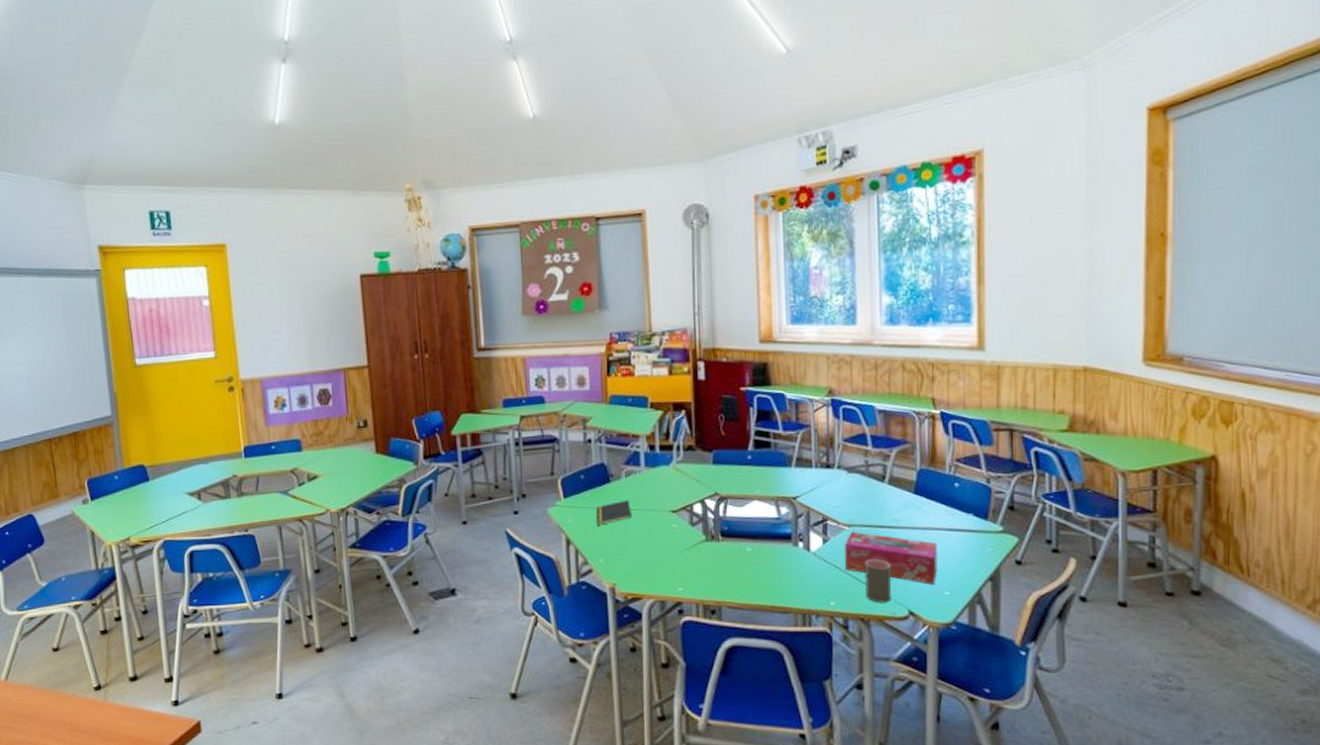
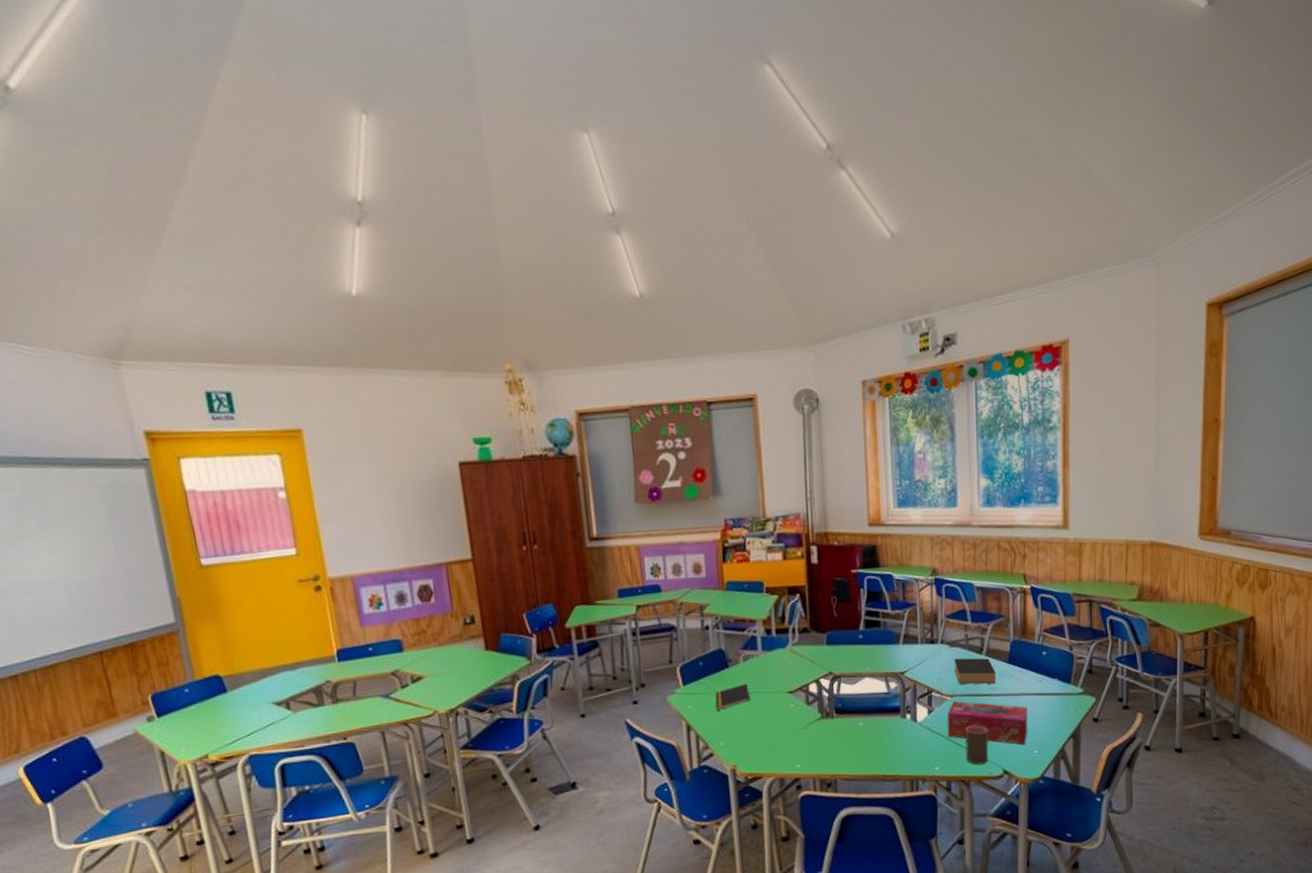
book: none [852,485,900,516] -> present [953,658,996,685]

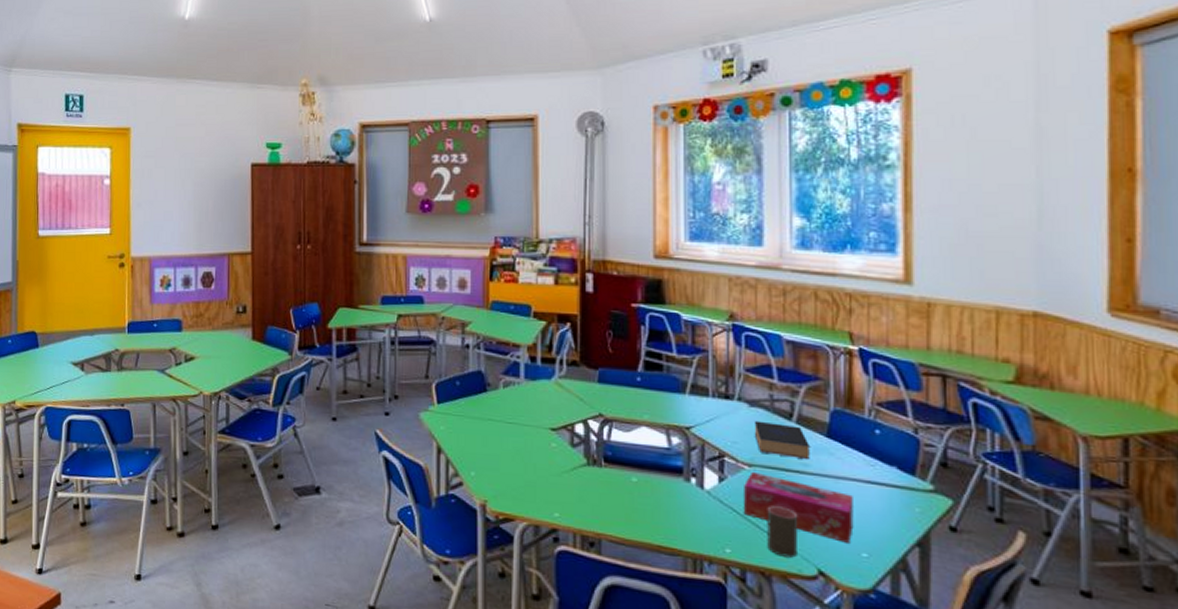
notepad: present [715,683,750,710] -> none [470,411,507,436]

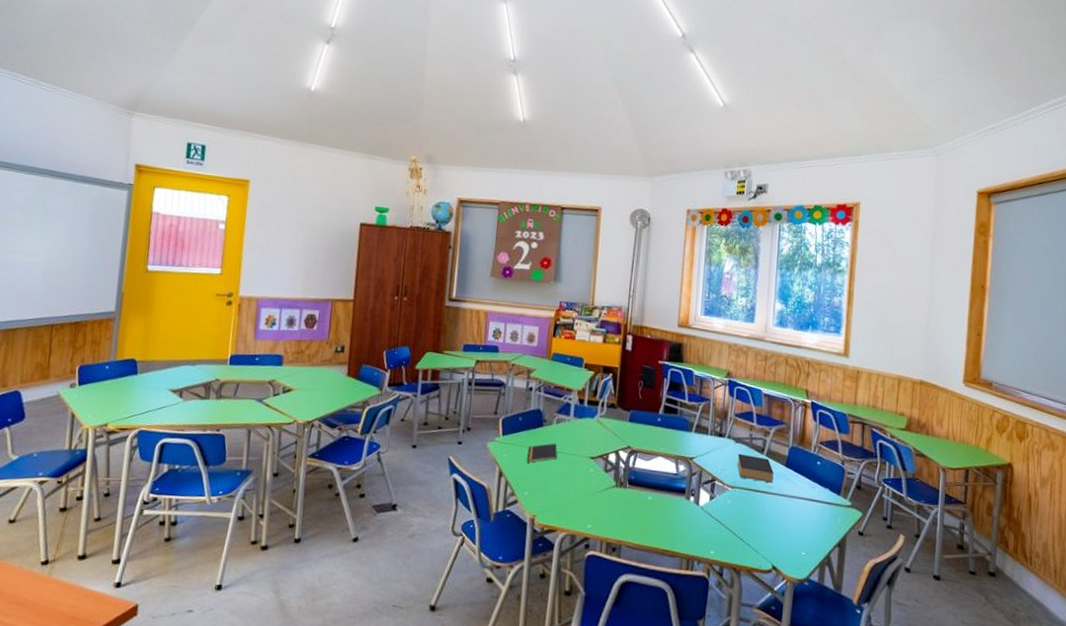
notepad: none [470,411,507,436] -> present [526,443,558,463]
tissue box: present [743,471,854,543] -> none [725,492,799,545]
cup: present [767,506,797,558] -> none [739,518,761,557]

